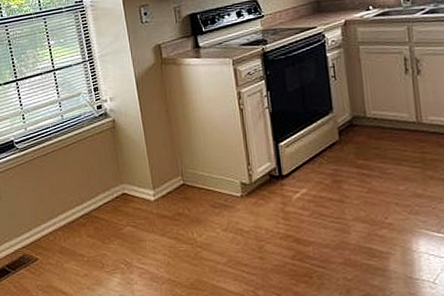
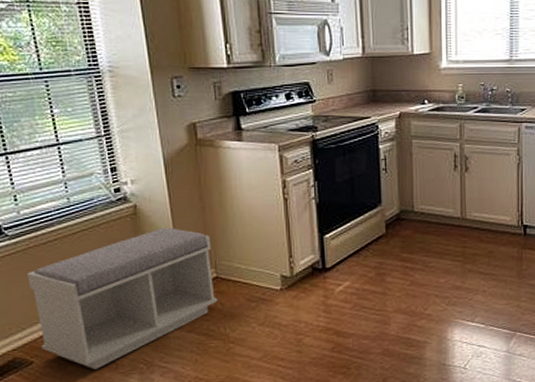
bench: none [33,138,186,268] -> present [28,227,218,370]

